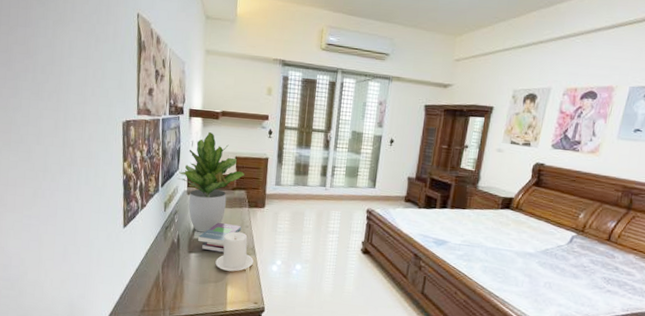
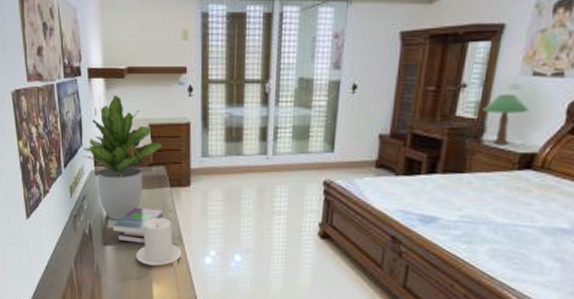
table lamp: none [478,154,509,191] -> present [482,93,531,145]

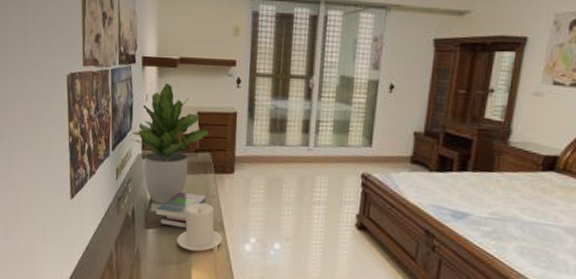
table lamp: present [482,93,531,145] -> none [508,99,552,148]

